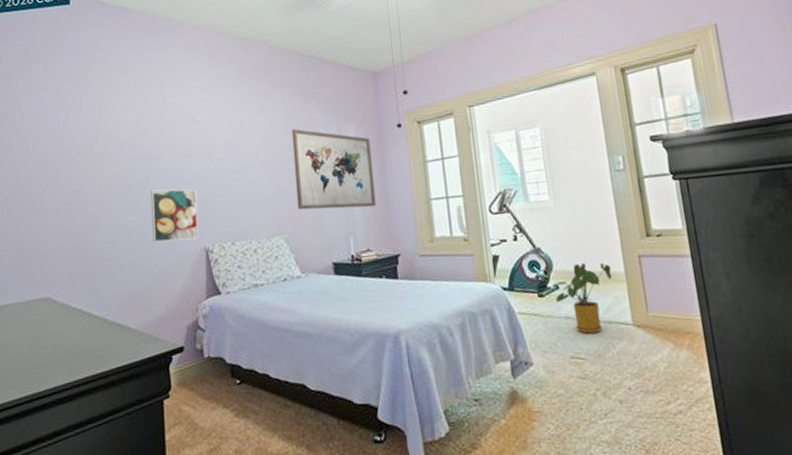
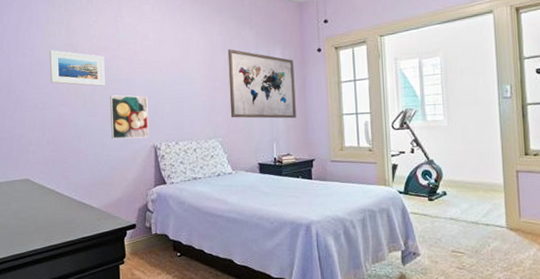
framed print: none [77,139,145,180] -> present [49,50,105,86]
house plant: present [553,262,612,334] -> none [441,174,492,233]

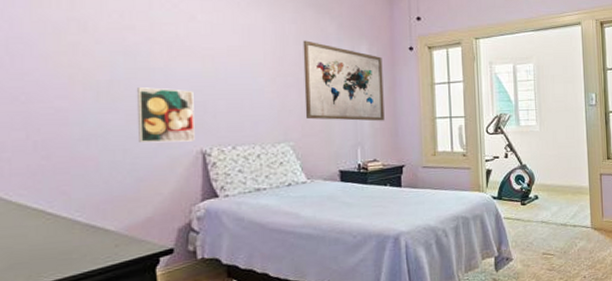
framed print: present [49,50,105,86] -> none [40,24,130,75]

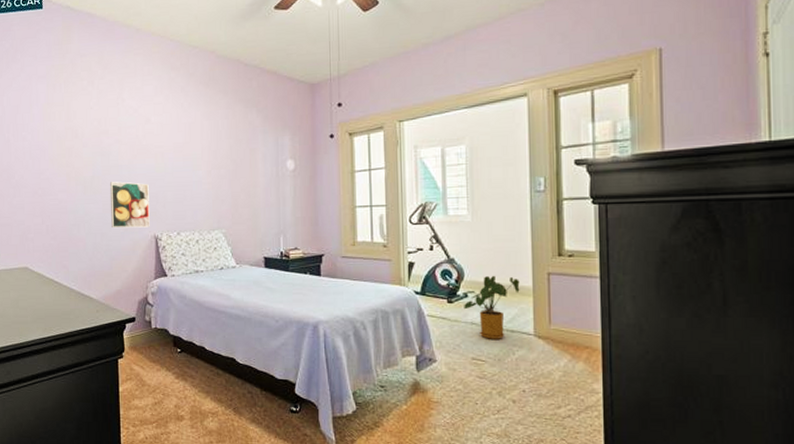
wall art: present [303,40,385,121] -> none [233,134,305,210]
house plant: none [533,178,579,235] -> present [462,275,520,339]

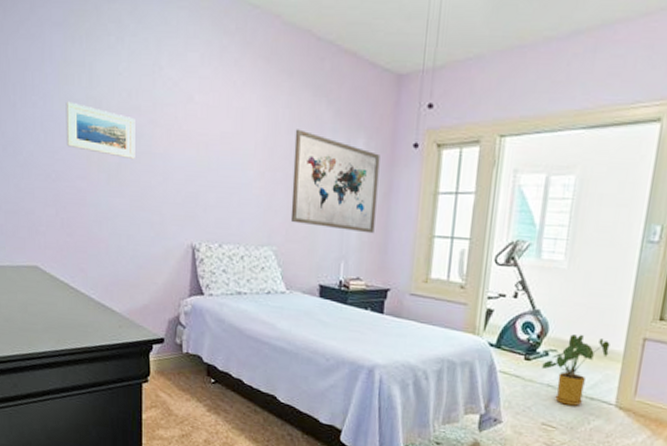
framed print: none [49,133,106,172] -> present [66,101,135,159]
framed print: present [109,182,150,228] -> none [139,173,188,234]
wall art: none [233,134,305,210] -> present [290,129,380,234]

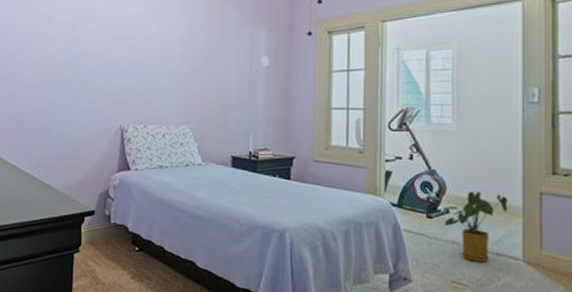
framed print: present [66,101,135,159] -> none [22,18,78,59]
wall art: present [290,129,380,234] -> none [205,27,280,109]

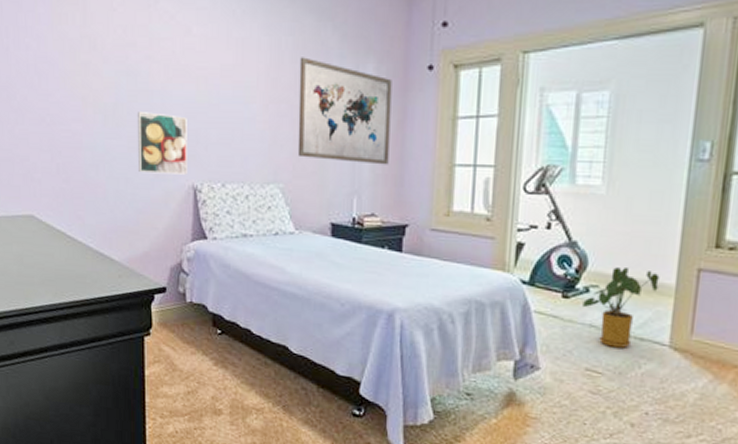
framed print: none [78,70,119,118] -> present [136,112,187,175]
wall art: none [205,27,280,109] -> present [297,57,392,165]

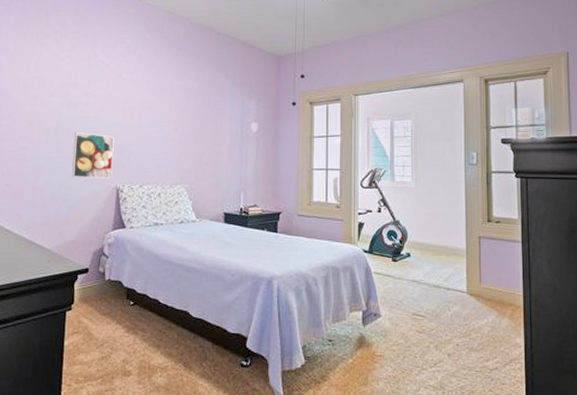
wall art: present [297,57,392,165] -> none [199,95,268,170]
house plant: present [582,266,660,348] -> none [405,237,455,296]

